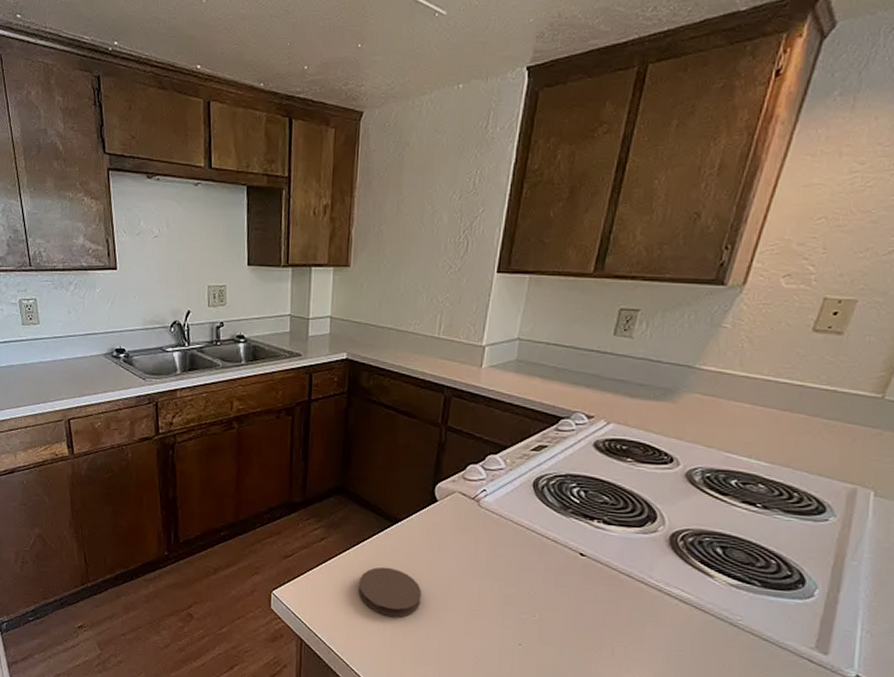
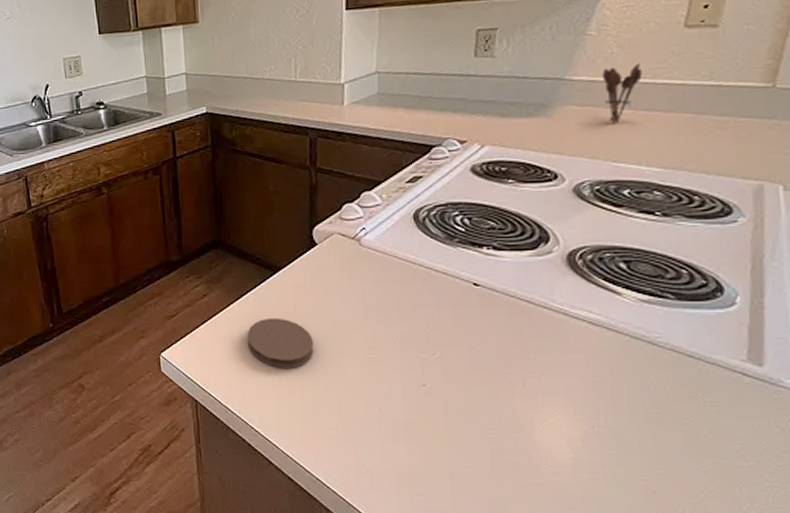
utensil holder: none [728,360,767,415] -> present [601,63,643,123]

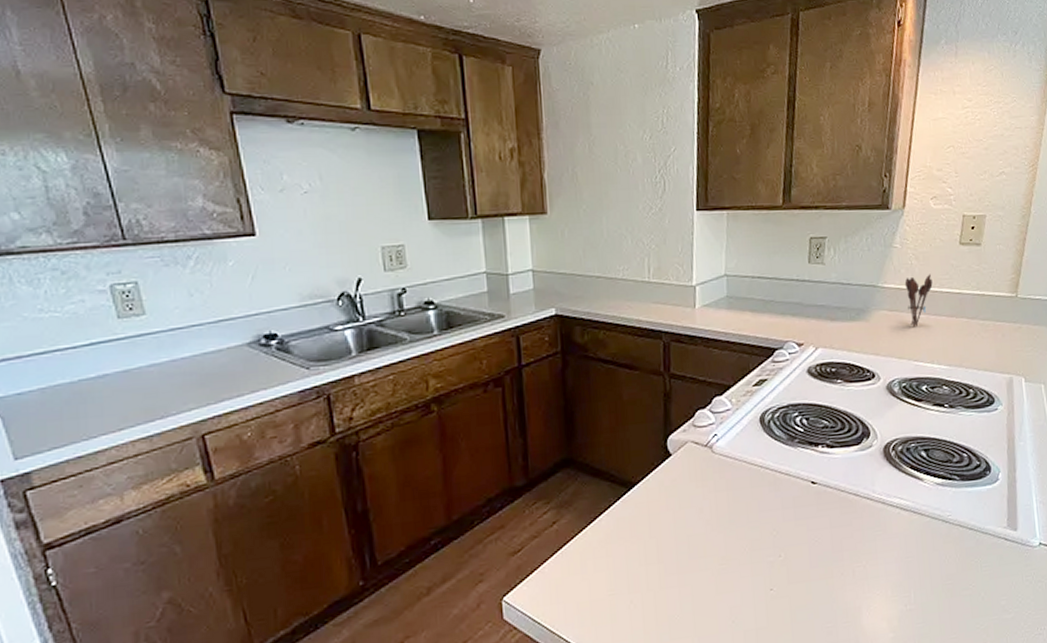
coaster: present [247,318,314,368] -> none [600,538,669,594]

